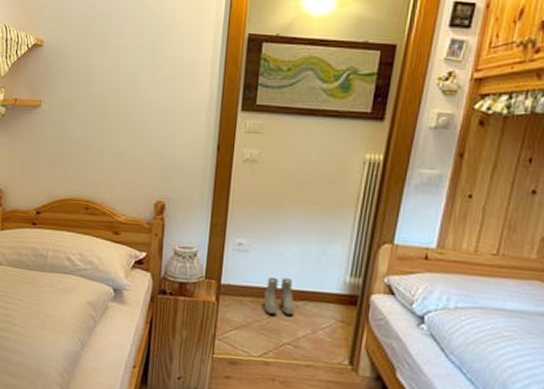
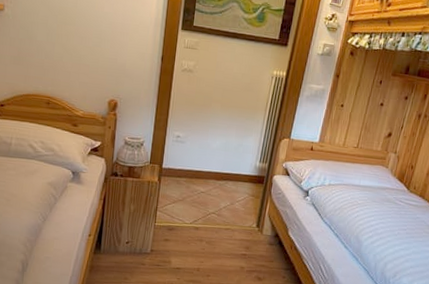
boots: present [263,277,295,315] -> none [195,162,219,191]

